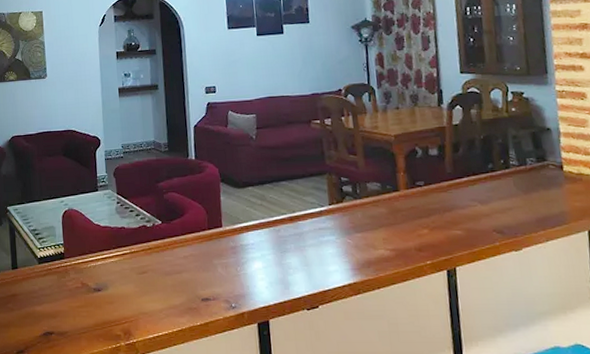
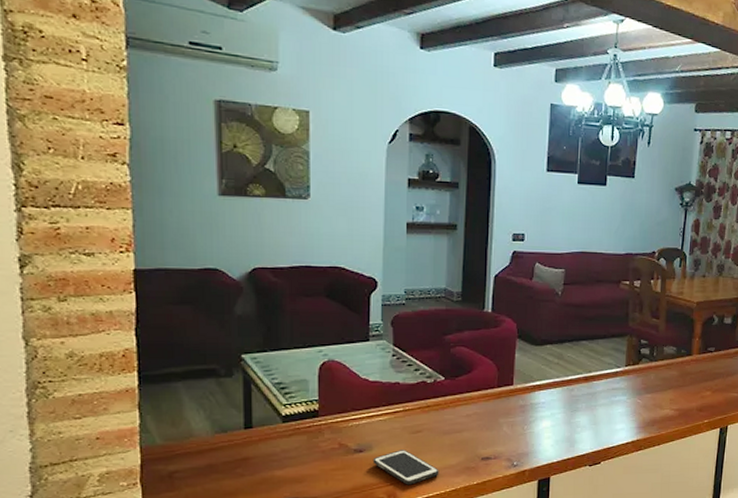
cell phone: none [109,289,166,323] -> present [373,450,439,485]

